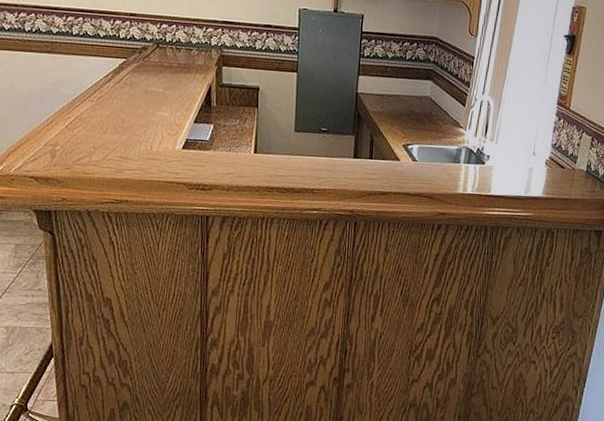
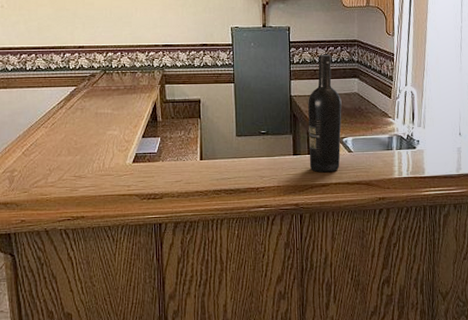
wine bottle: none [369,49,412,181] -> present [308,54,342,173]

